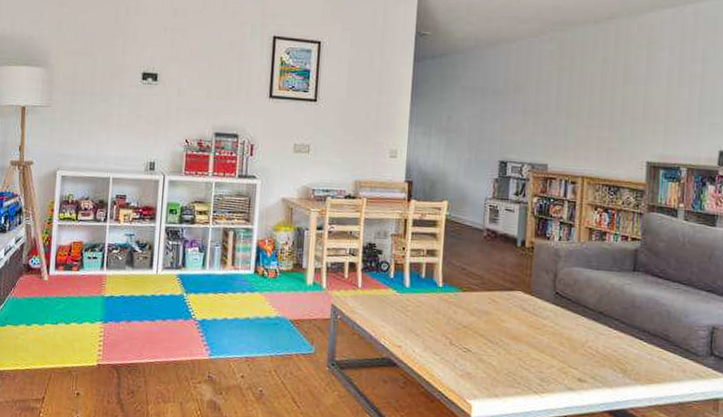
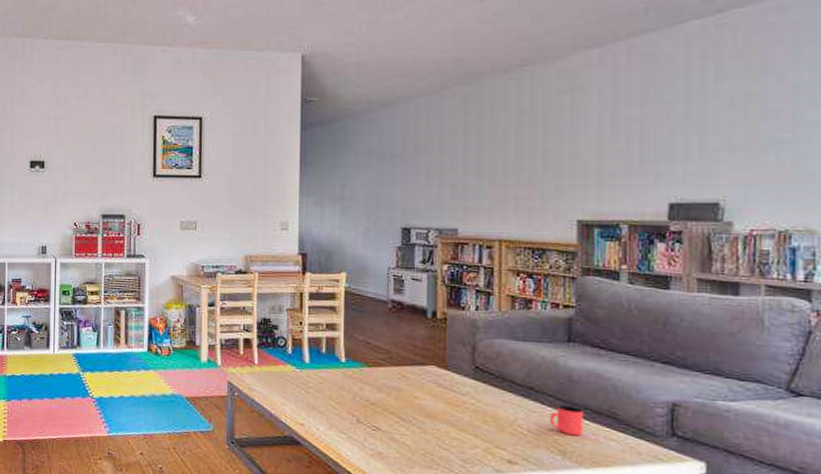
cup: none [614,328,643,356] -> present [549,405,584,436]

